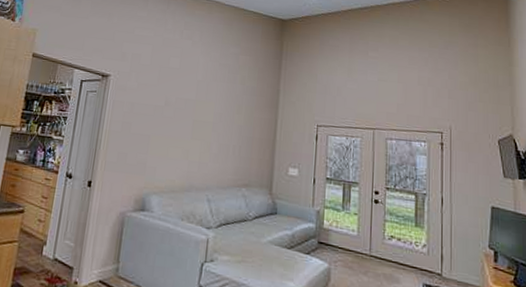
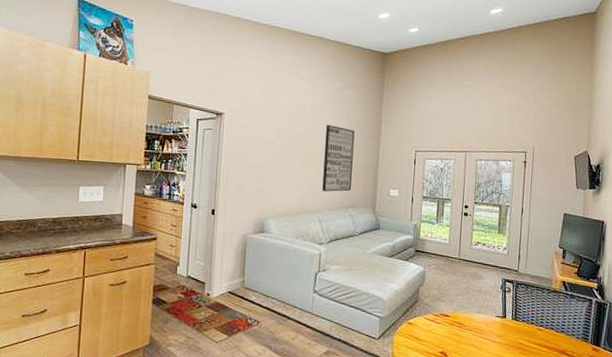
wall art: none [212,92,250,168] -> present [322,125,355,192]

